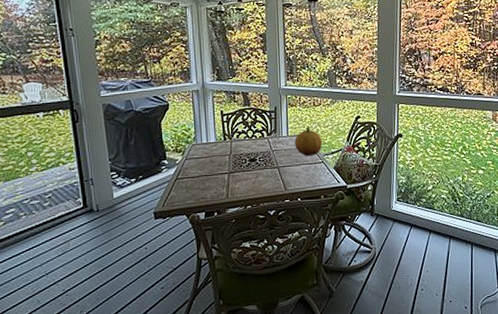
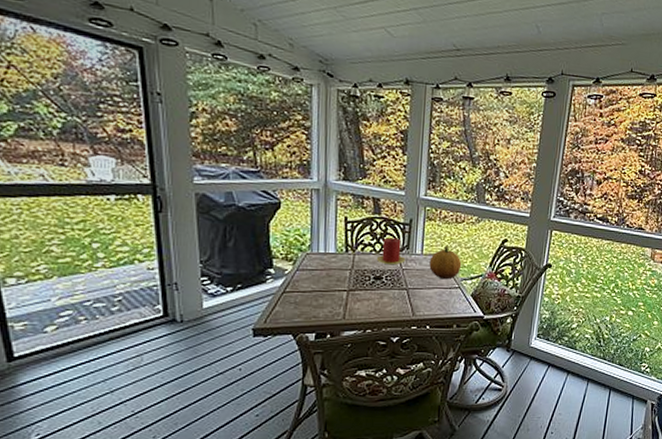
candle: none [249,124,275,148] -> present [376,237,406,265]

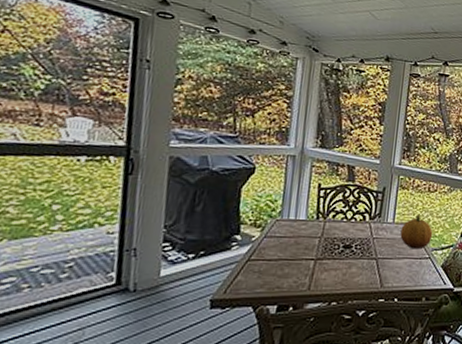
candle: present [376,237,406,265] -> none [347,205,377,234]

